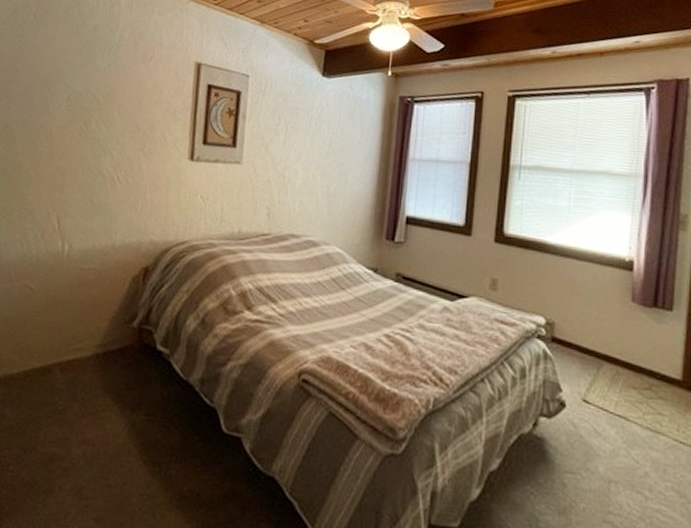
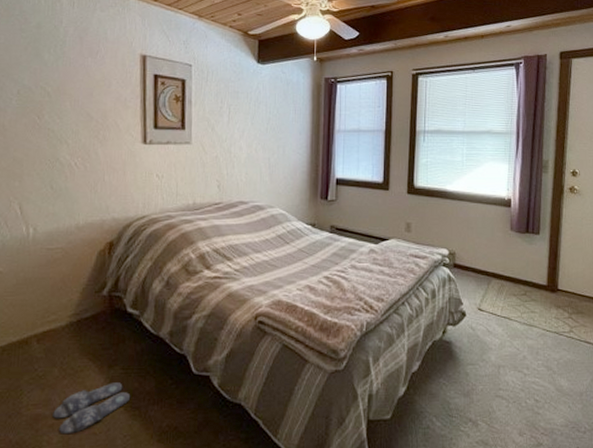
slippers: none [68,429,152,483] -> present [53,382,131,435]

